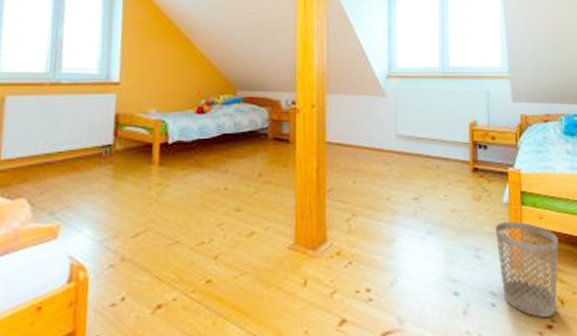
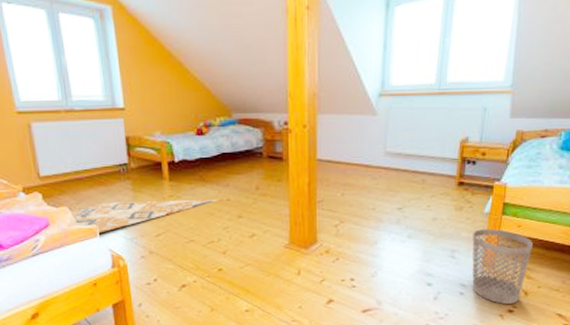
rug: none [30,187,214,234] -> present [71,199,218,234]

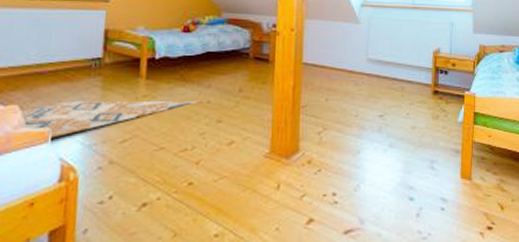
wastebasket: present [472,229,533,304] -> none [449,139,503,220]

